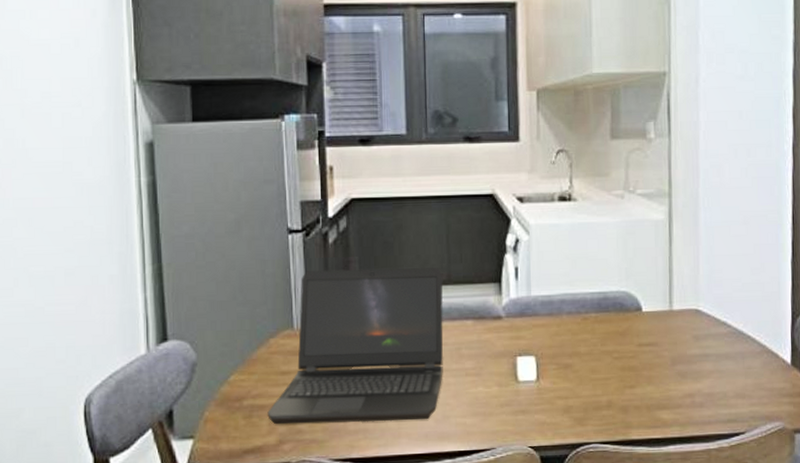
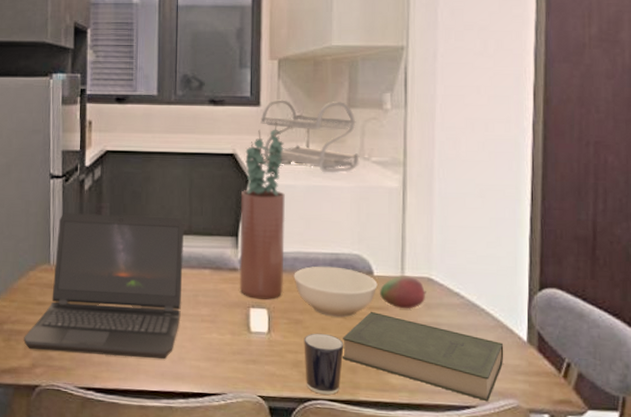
vase: none [502,156,552,346] -> present [239,121,286,300]
dish rack: none [520,133,625,209] -> present [260,99,360,173]
bowl: none [561,306,647,358] -> present [294,266,378,317]
mug: none [574,375,615,438] -> present [304,333,344,395]
book: none [613,348,770,426] -> present [342,311,504,401]
fruit: none [648,309,694,343] -> present [379,275,426,309]

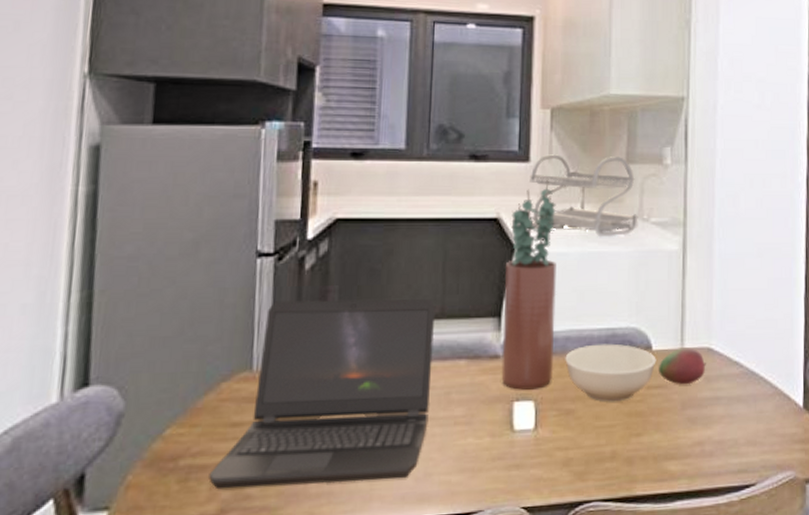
mug: present [304,333,344,395] -> none [575,422,620,495]
book: present [342,311,504,401] -> none [617,391,782,477]

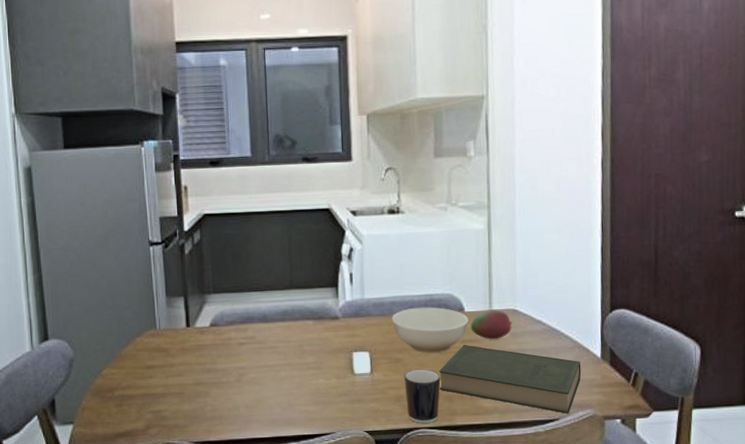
laptop computer: present [209,298,436,490] -> none [136,274,288,412]
vase: present [501,179,557,390] -> none [338,174,383,343]
dish rack: present [530,154,638,237] -> none [353,152,448,221]
mug: none [575,422,620,495] -> present [404,368,441,424]
book: none [617,391,782,477] -> present [439,344,581,413]

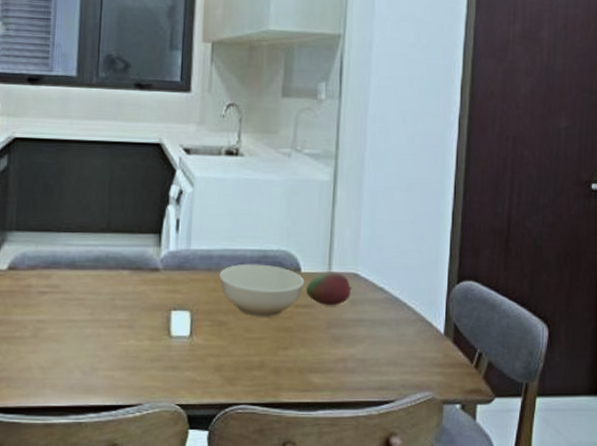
mug: present [404,368,441,424] -> none [226,334,268,398]
book: present [439,344,581,413] -> none [265,309,423,395]

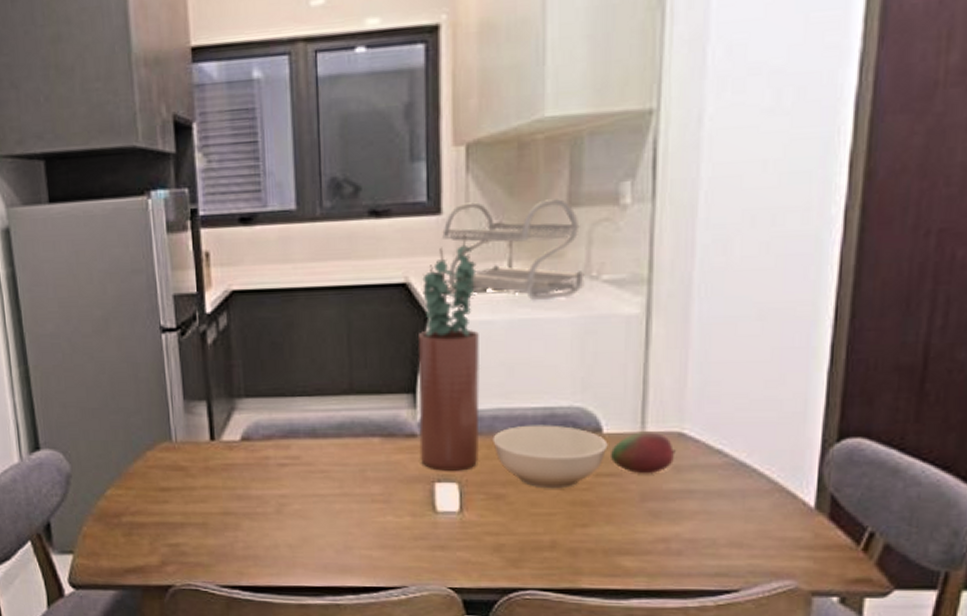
vase: none [160,109,215,301] -> present [417,233,481,471]
dish rack: none [190,86,292,166] -> present [442,199,585,301]

